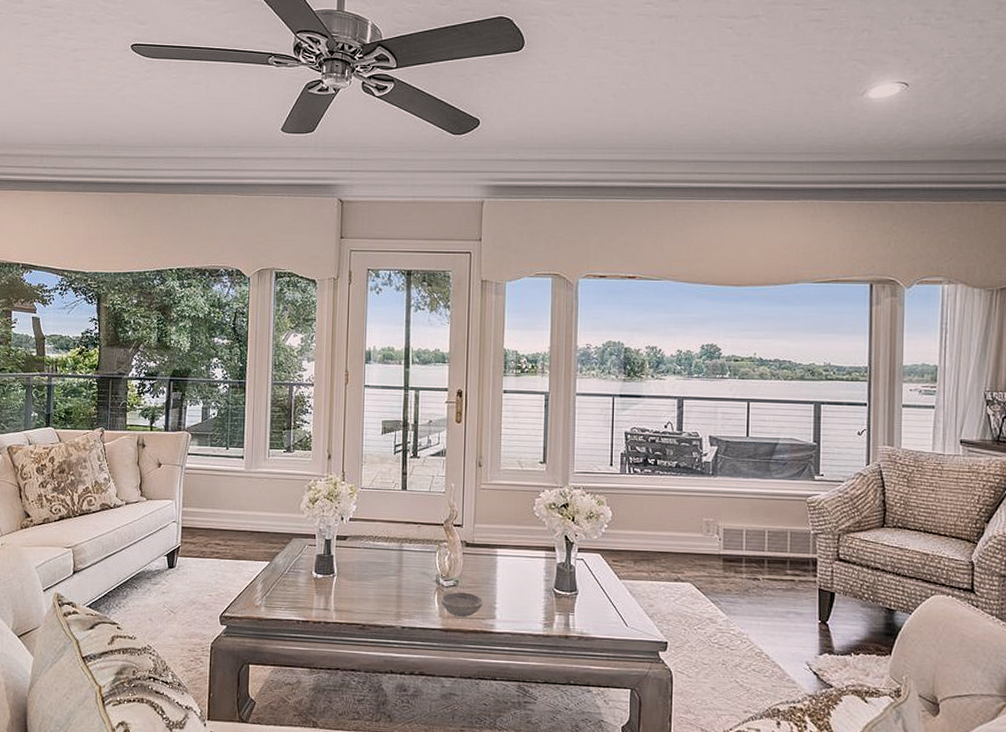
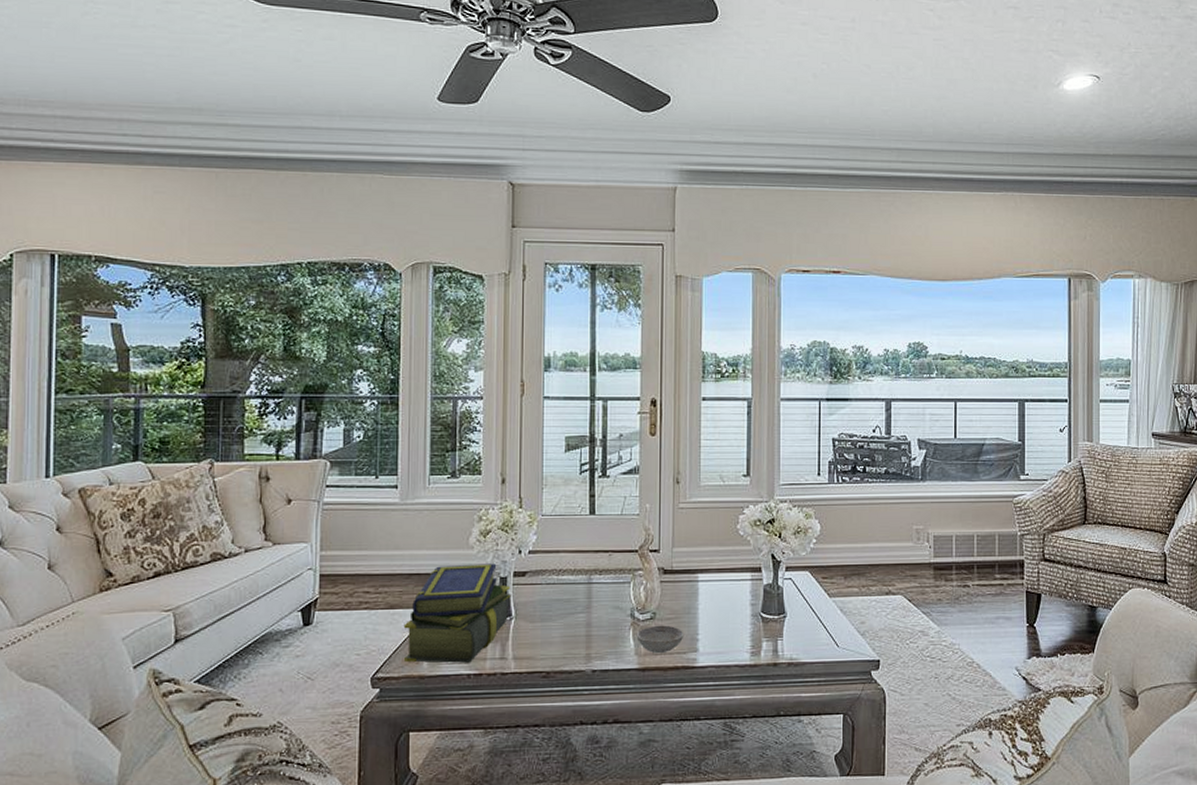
stack of books: none [246,526,334,611] -> present [403,563,511,663]

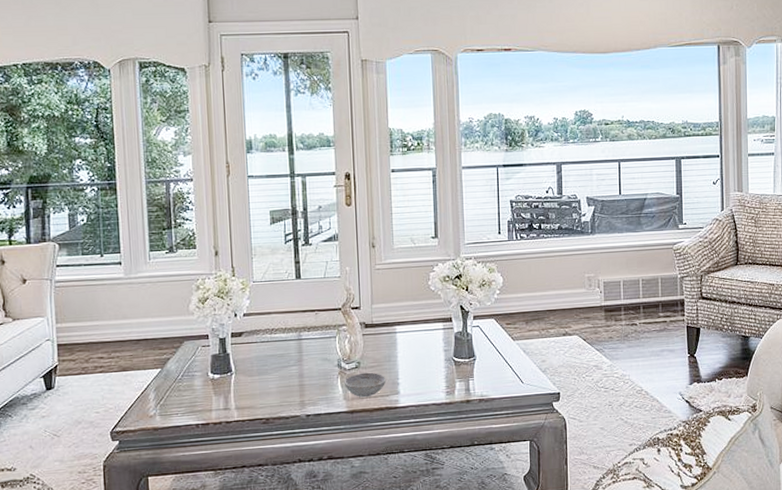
stack of books: present [403,563,511,663] -> none [136,326,230,417]

